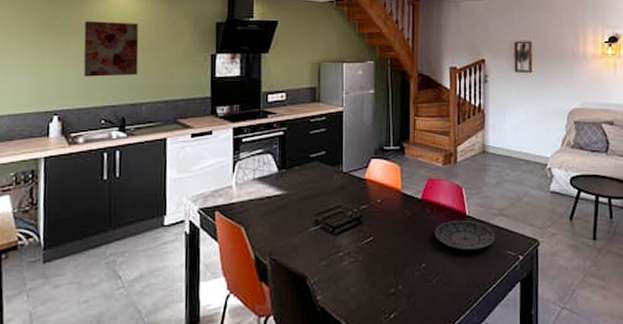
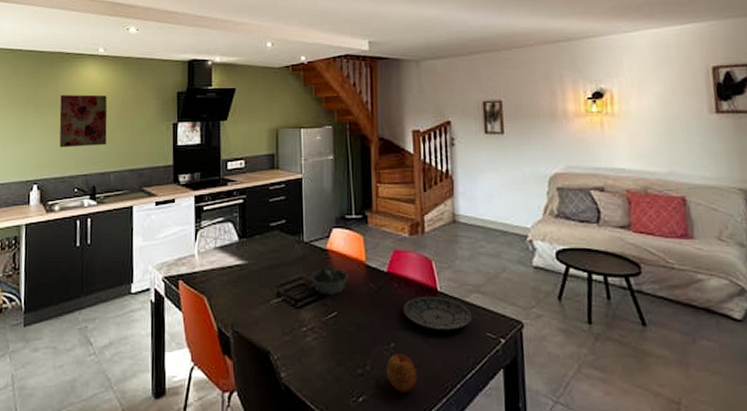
bowl: none [348,193,385,222] -> present [310,265,348,295]
apple: none [416,273,445,308] -> present [385,354,418,394]

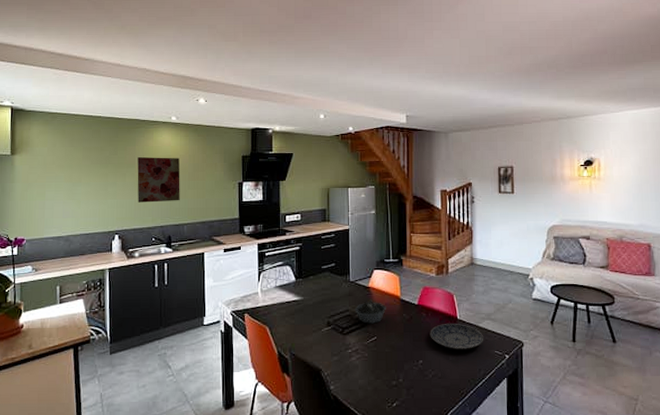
apple: present [385,354,418,394] -> none [415,368,440,399]

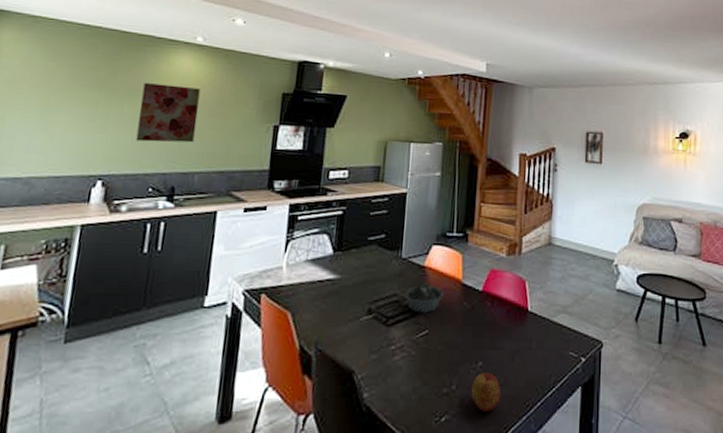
apple: none [415,368,440,399] -> present [471,372,501,412]
plate: present [430,324,484,349] -> none [493,316,558,349]

